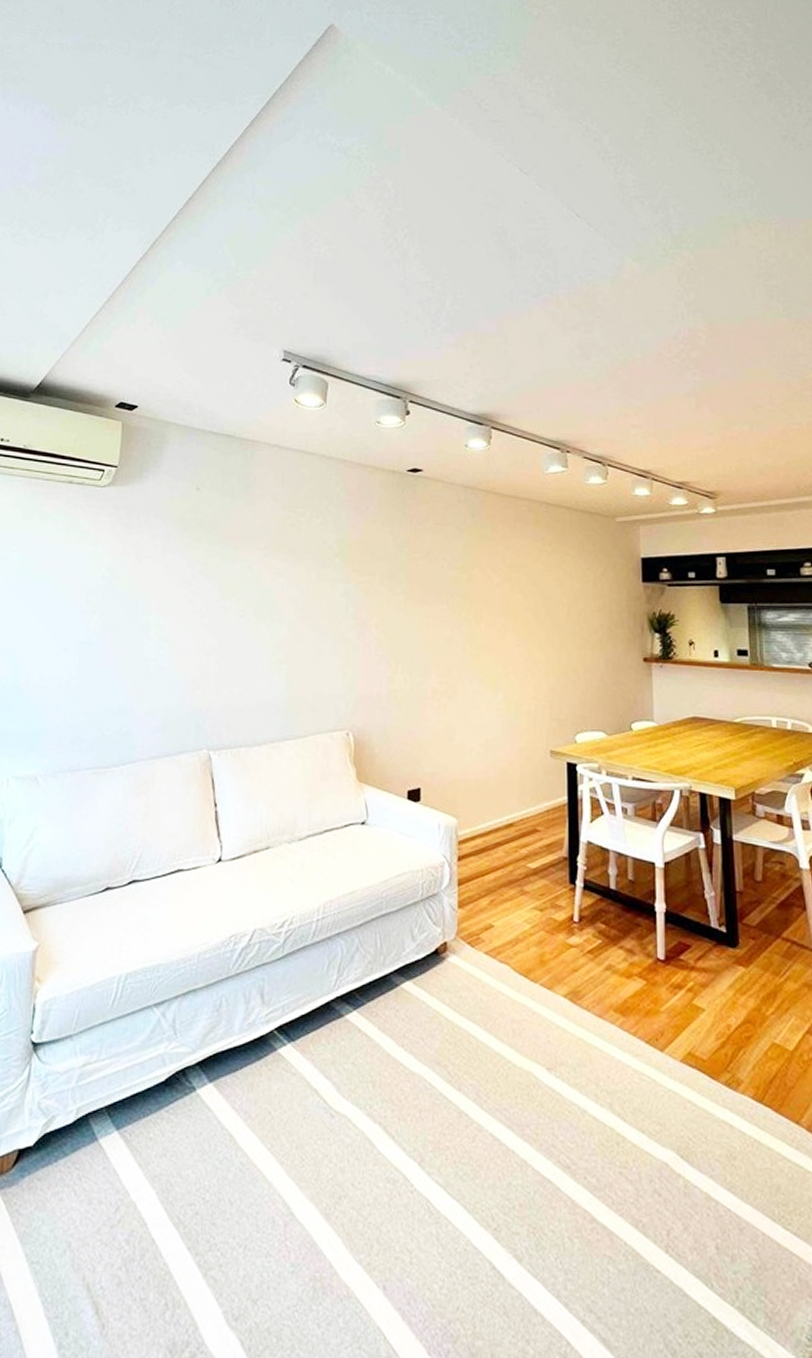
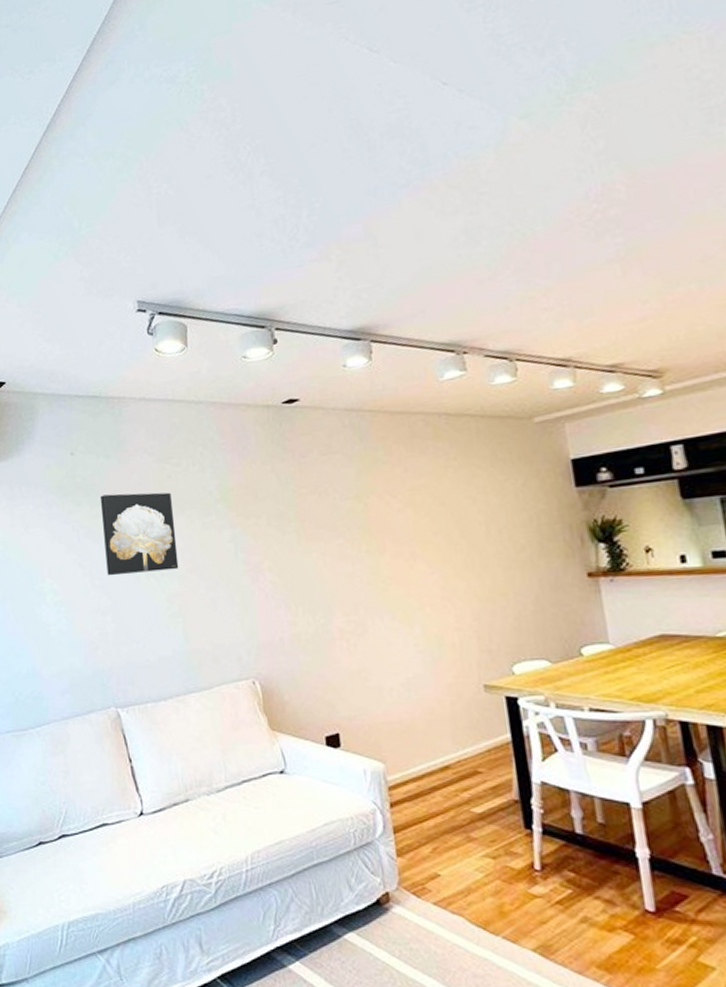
wall art: none [218,534,292,617] -> present [99,492,179,576]

